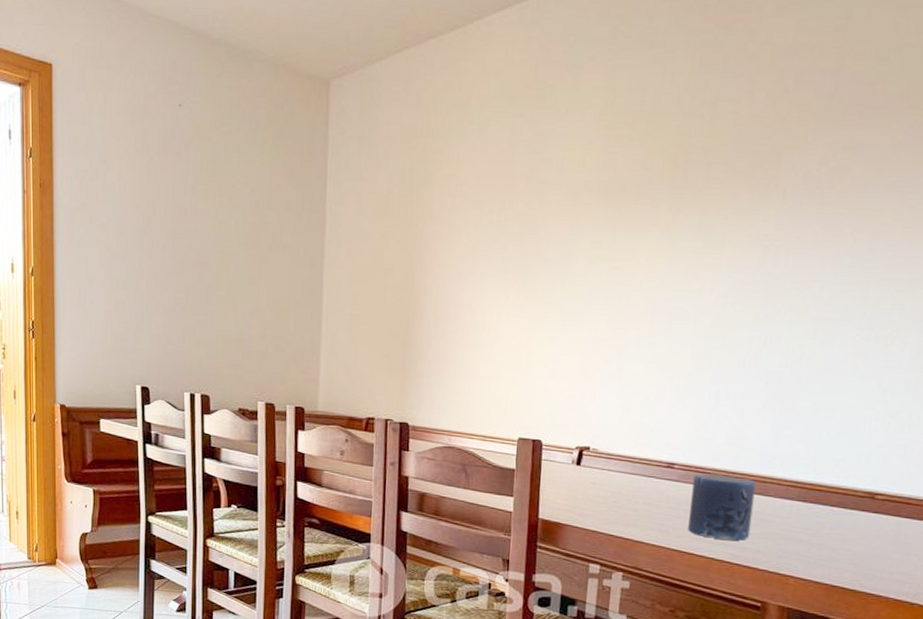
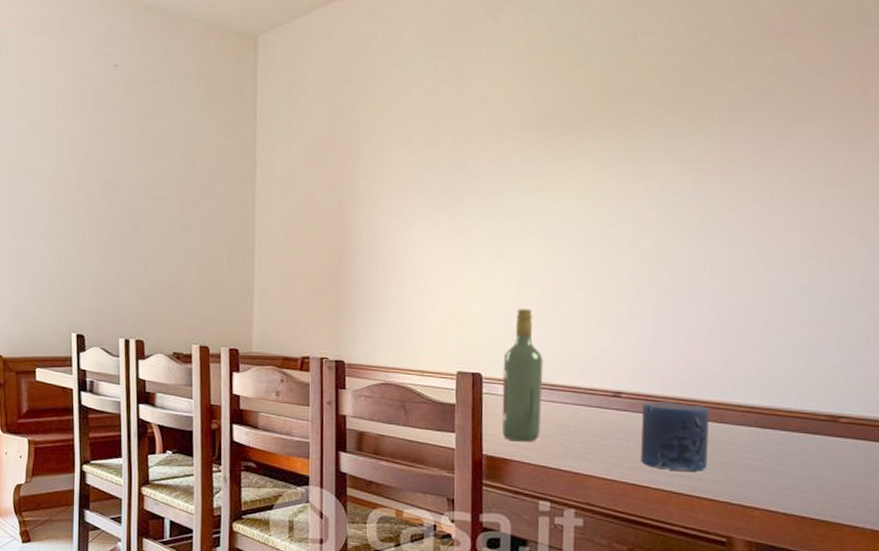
wine bottle: none [559,378,602,508] -> present [502,309,544,442]

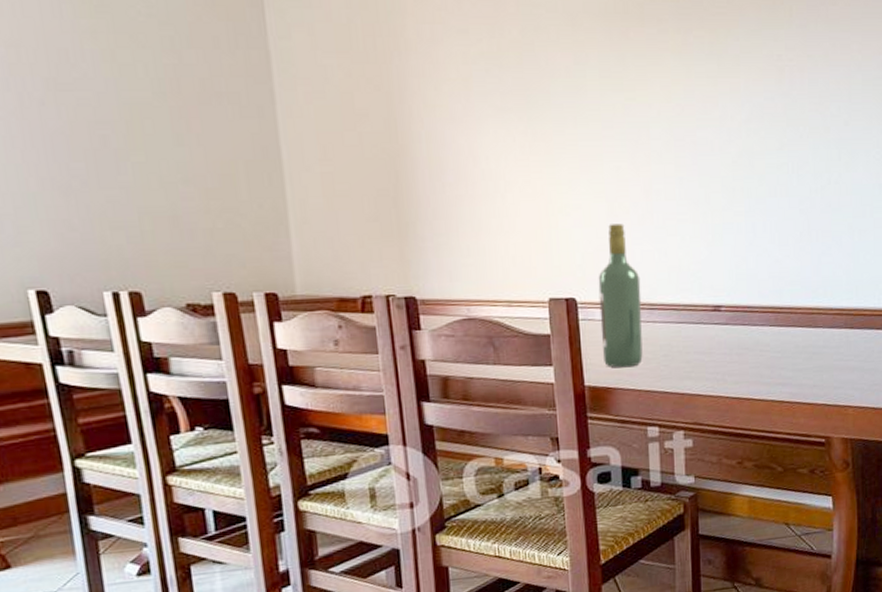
candle: present [641,401,709,471] -> none [742,311,805,380]

